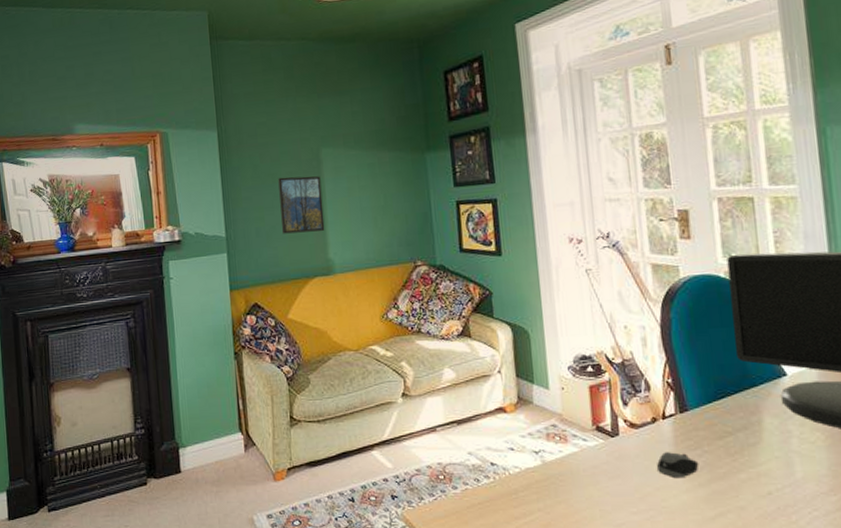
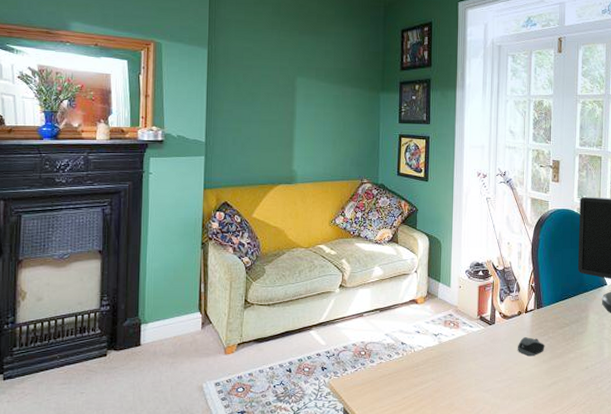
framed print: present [278,176,325,234] -> none [256,97,293,146]

